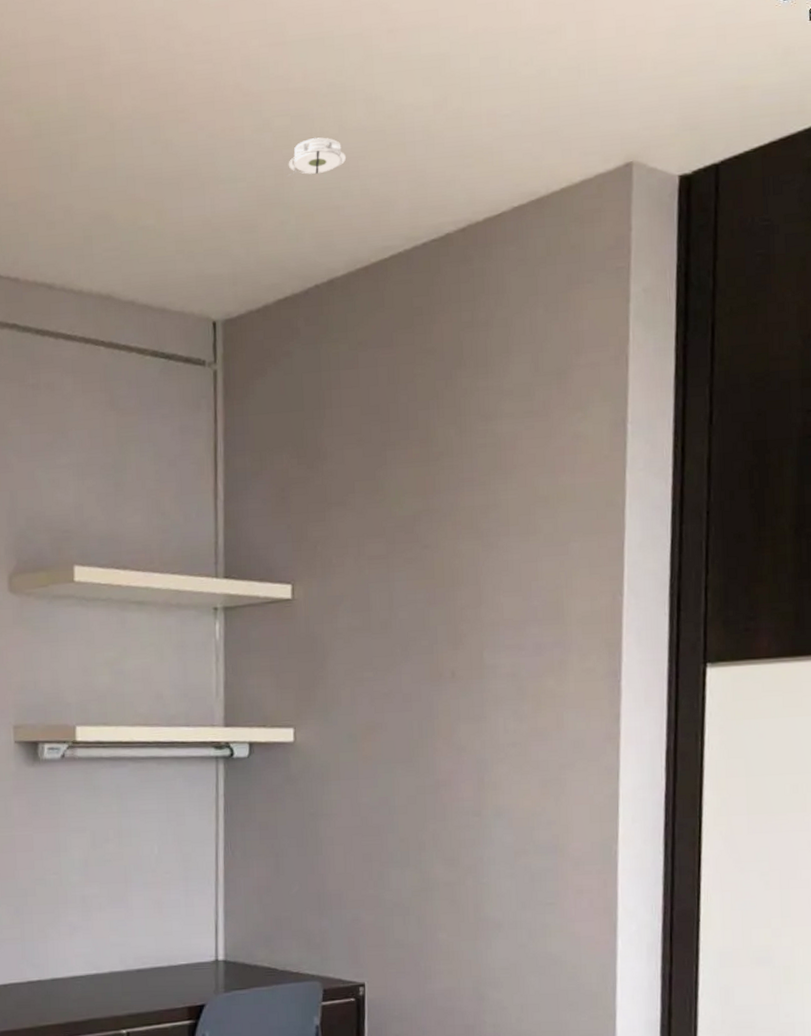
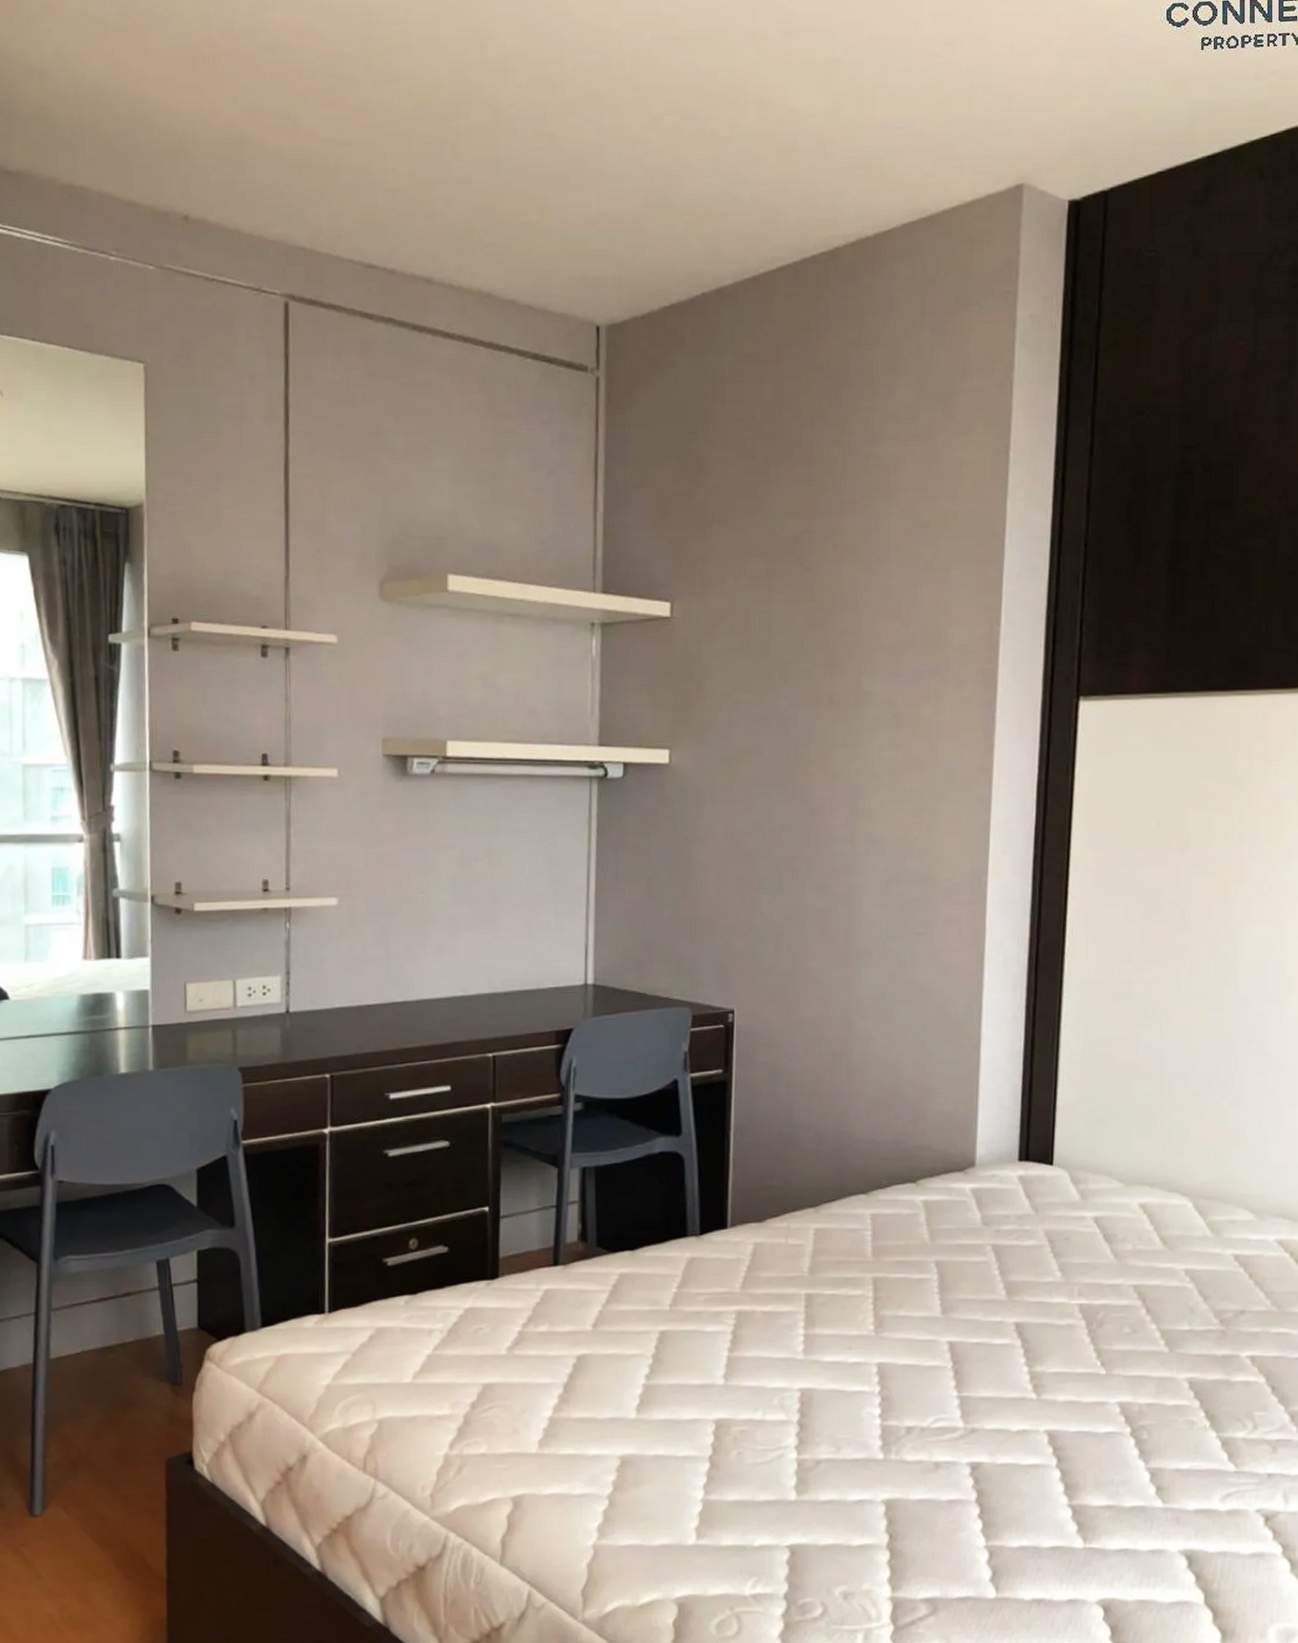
smoke detector: present [286,137,346,178] -> none [675,139,736,180]

